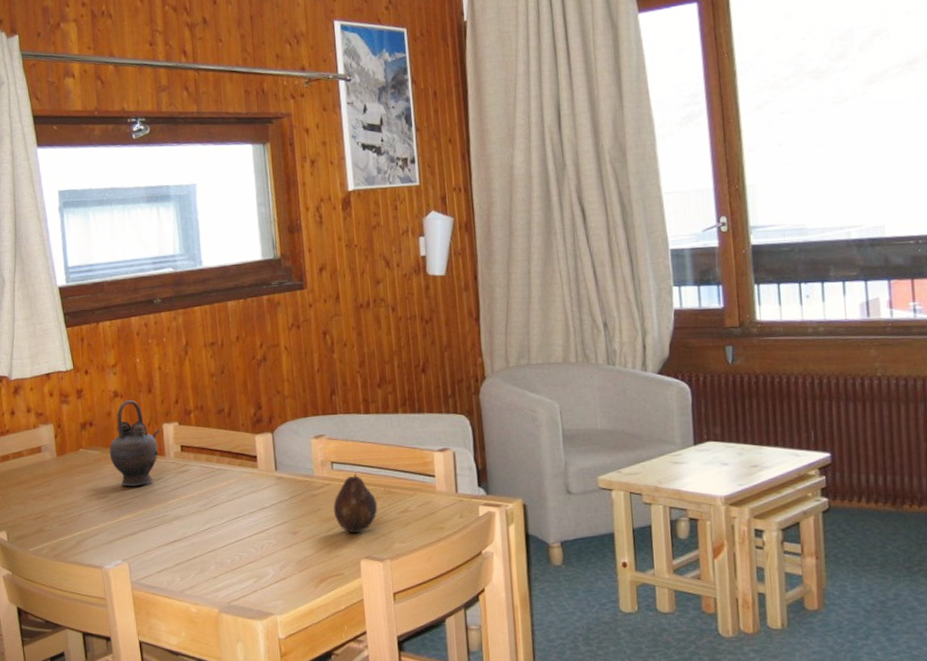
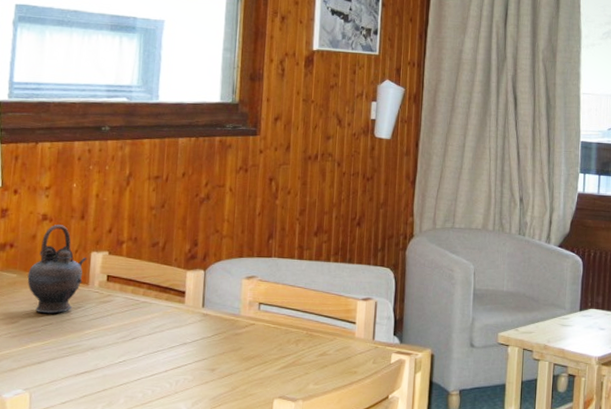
fruit: present [333,473,378,534] -> none [254,315,298,374]

